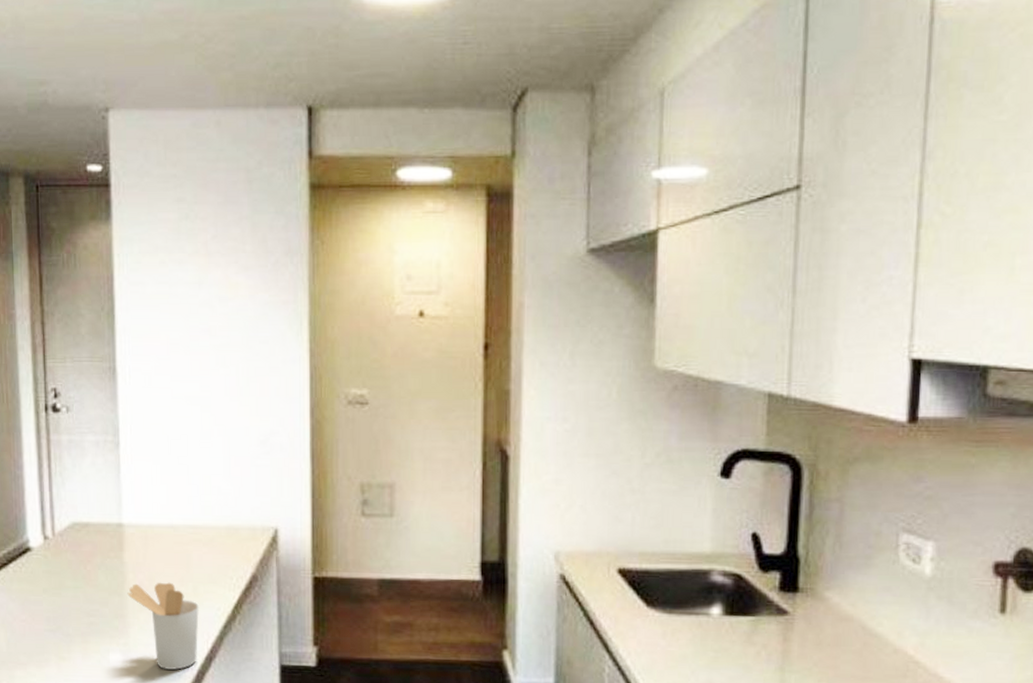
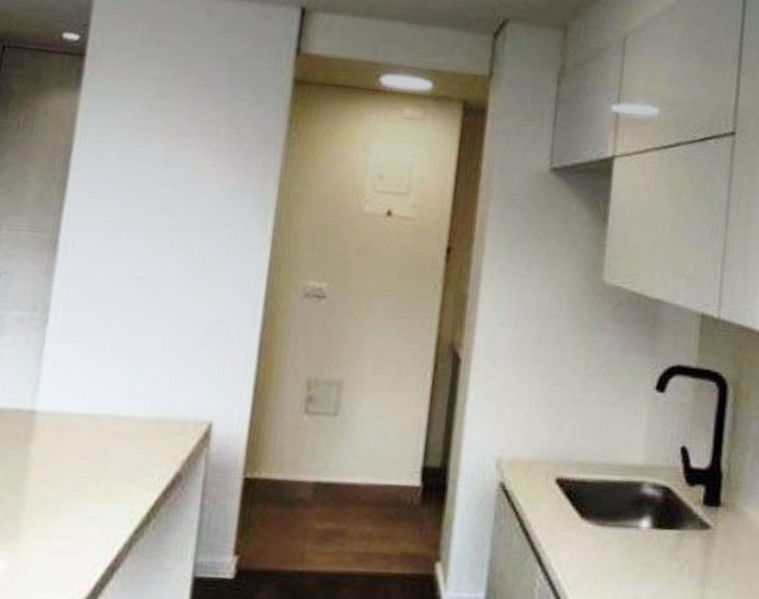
utensil holder: present [127,582,200,670] -> none [26,479,111,582]

